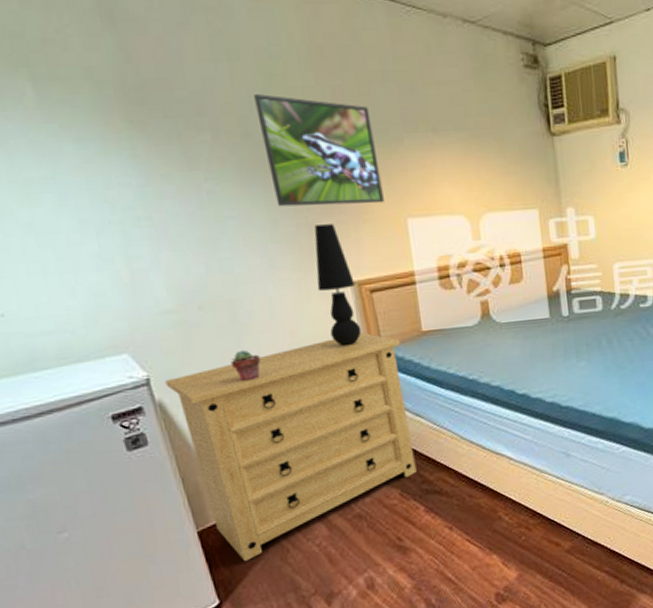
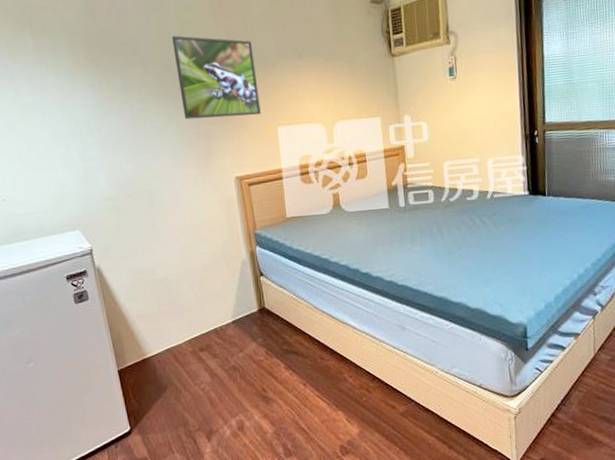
dresser: present [165,332,417,562] -> none [102,217,279,398]
potted succulent: present [230,349,261,382] -> none [147,229,168,254]
table lamp: present [314,224,362,347] -> none [209,132,241,229]

